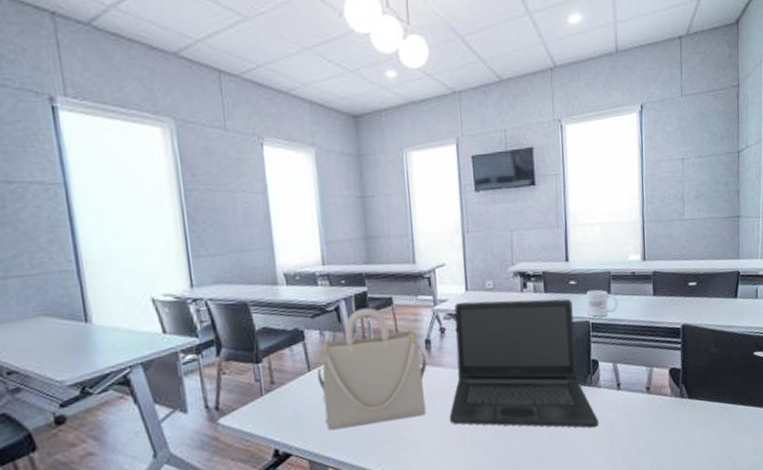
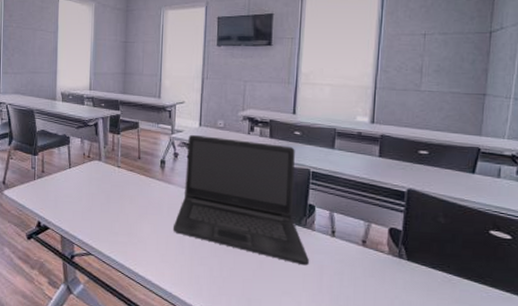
handbag: present [317,307,427,430] -> none [75,127,160,220]
mug: present [586,289,618,317] -> none [308,142,341,167]

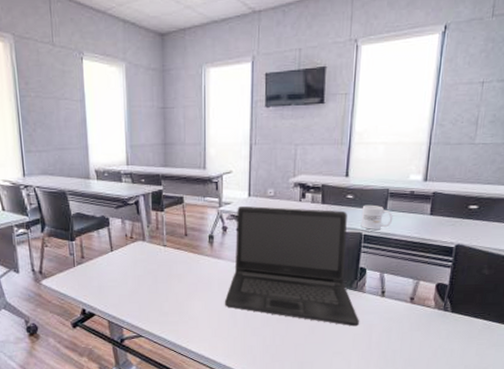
mug: none [308,142,341,167] -> present [360,204,393,230]

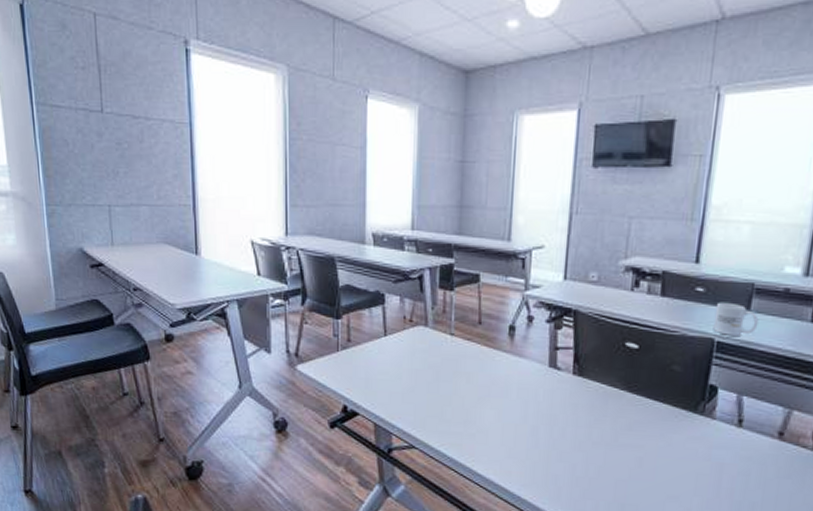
laptop: present [224,205,359,327] -> none [523,290,705,464]

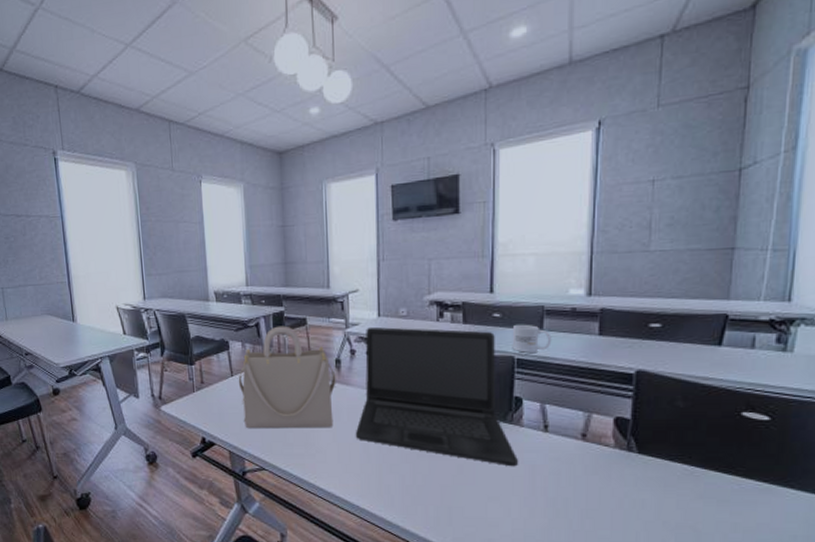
handbag: none [392,281,508,404] -> present [238,326,336,429]
laptop: none [523,290,705,464] -> present [355,326,518,467]

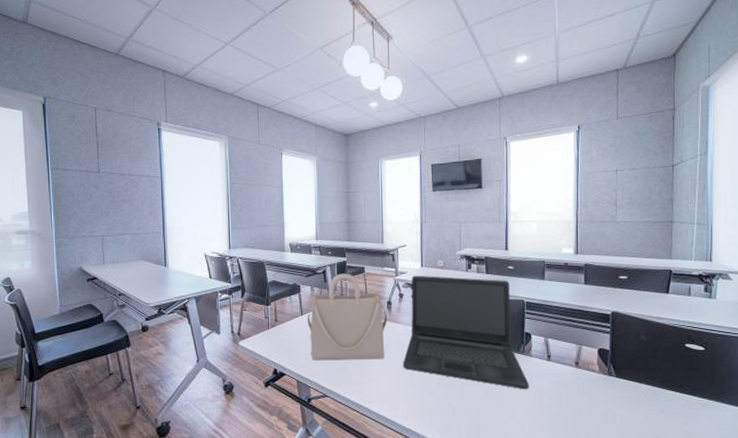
mug: present [512,324,552,353] -> none [522,275,551,297]

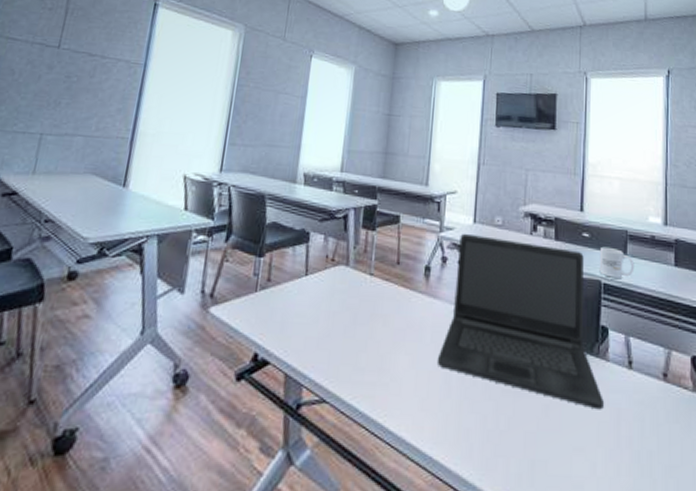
handbag: present [307,273,388,361] -> none [310,221,424,349]
mug: none [522,275,551,297] -> present [599,246,634,278]

